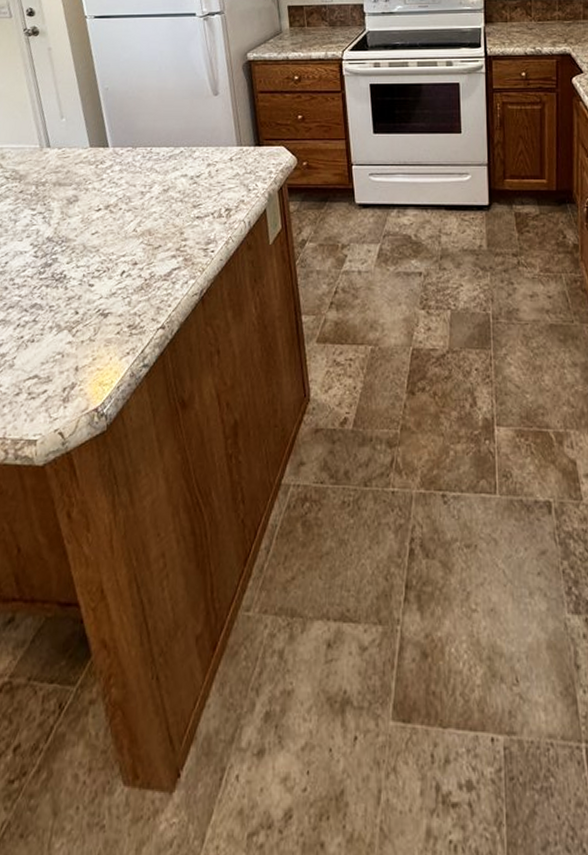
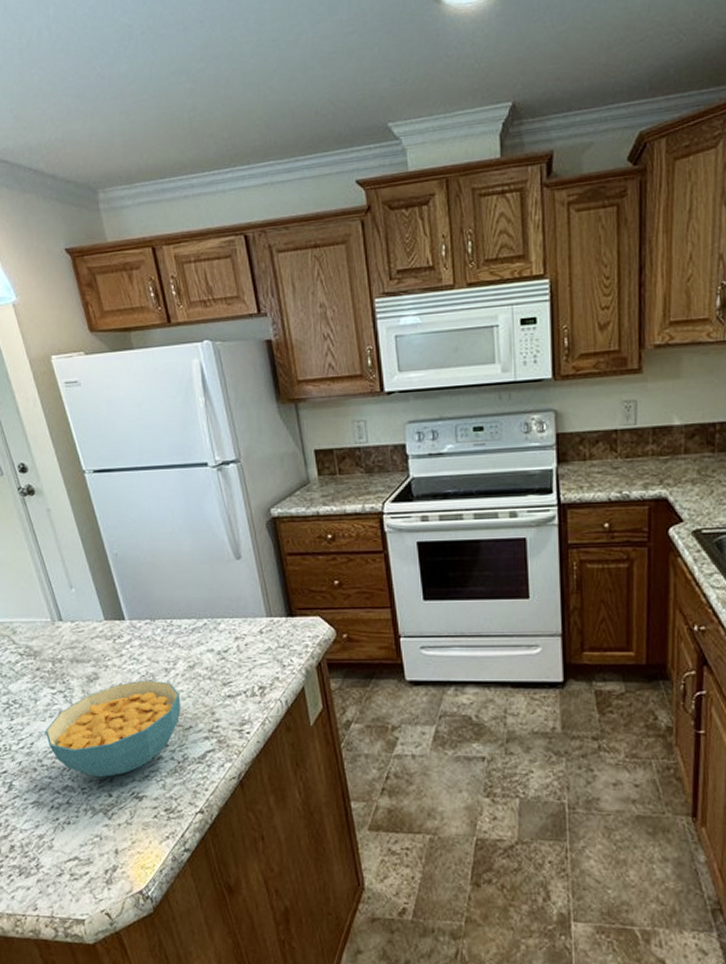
cereal bowl: none [20,202,153,296] -> present [45,679,181,778]

